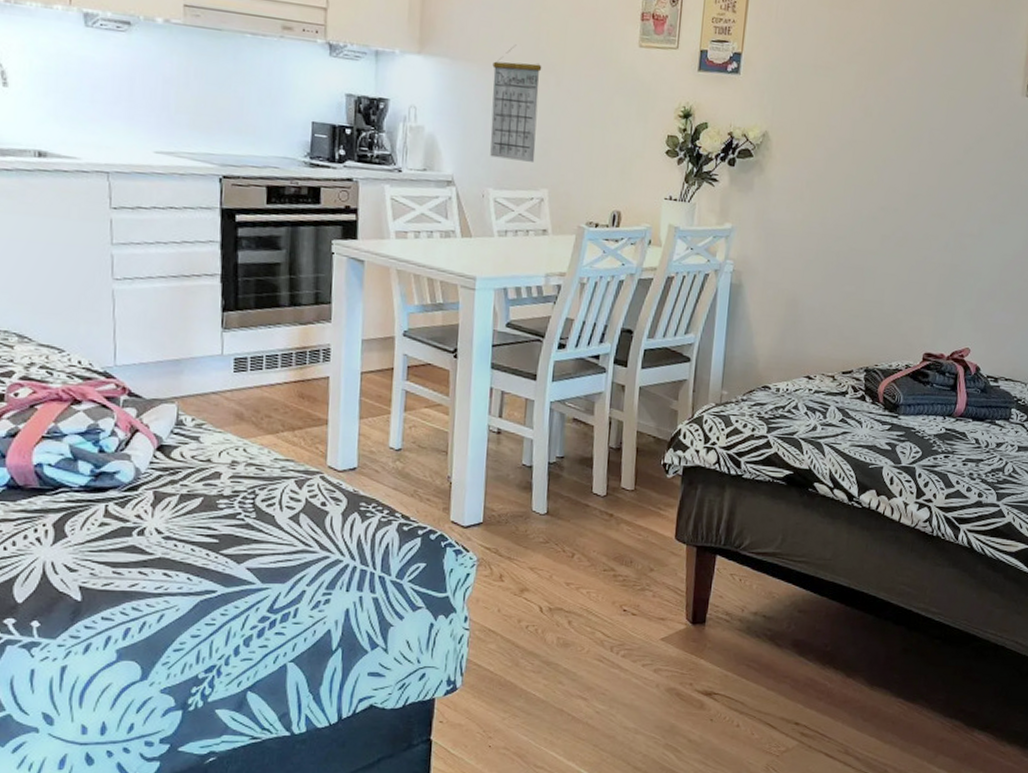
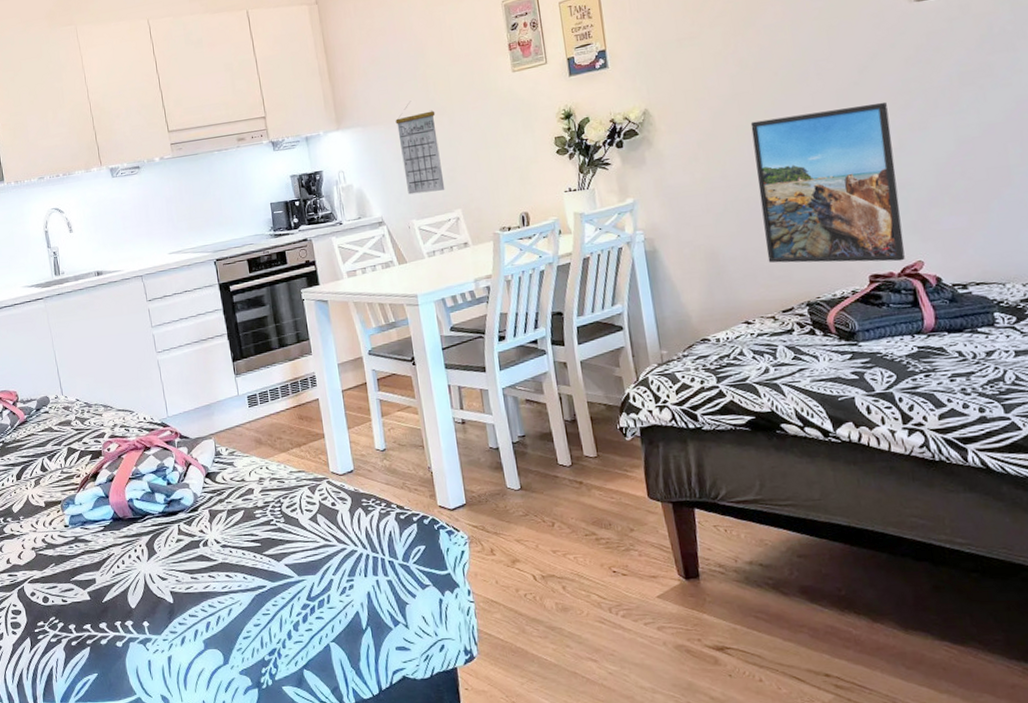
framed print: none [842,174,979,345] -> present [750,102,905,263]

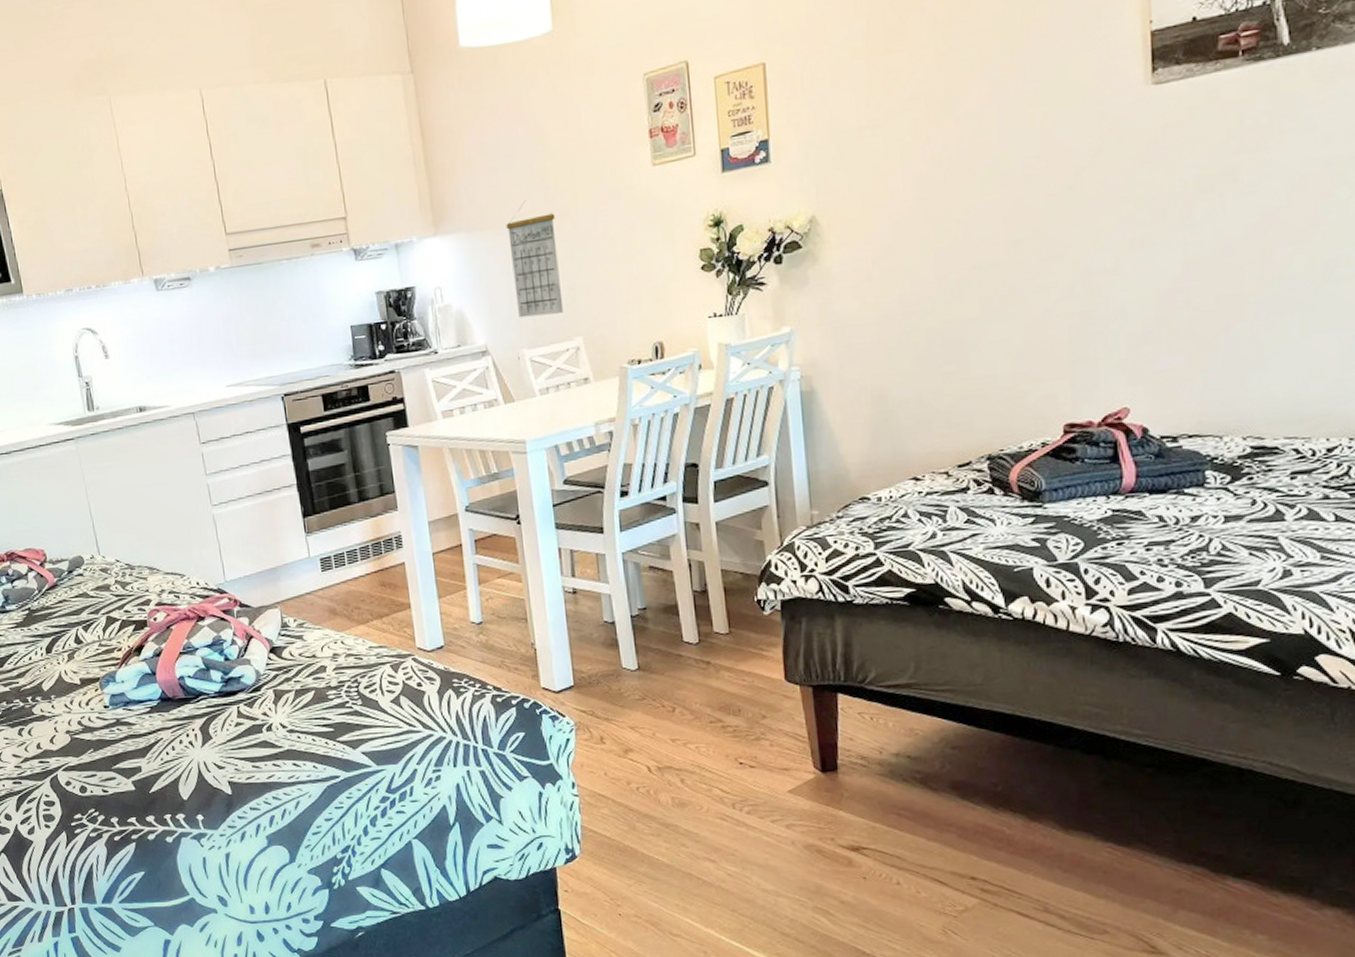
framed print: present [750,102,905,263] -> none [938,211,1109,408]

